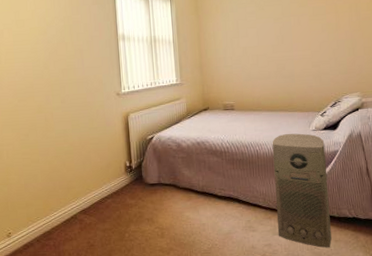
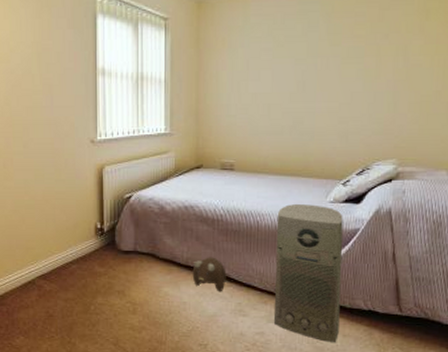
plush toy: none [208,183,236,213] -> present [192,257,227,292]

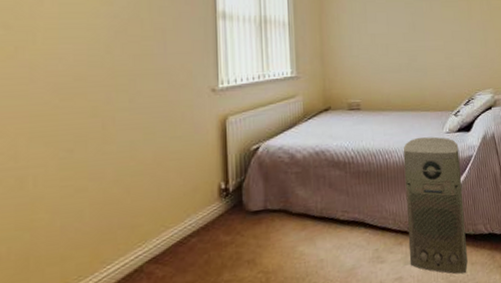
plush toy: present [192,257,227,292] -> none [327,203,362,241]

